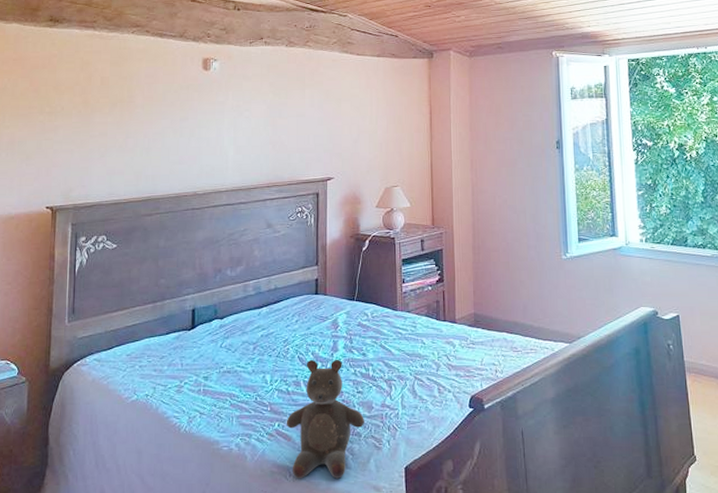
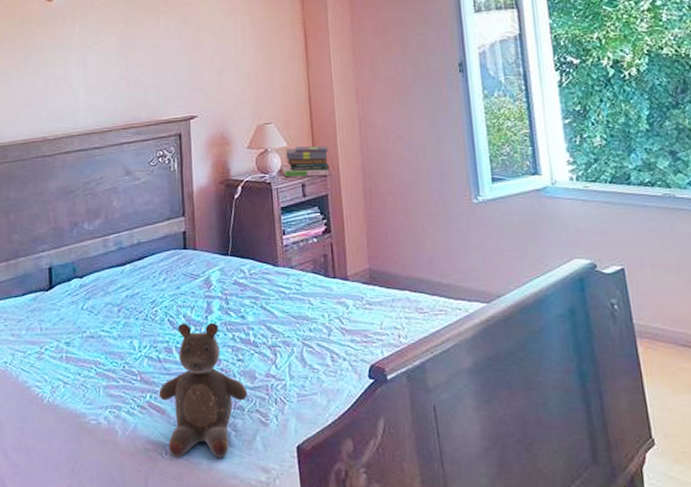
books: none [404,206,445,234] -> present [281,146,329,177]

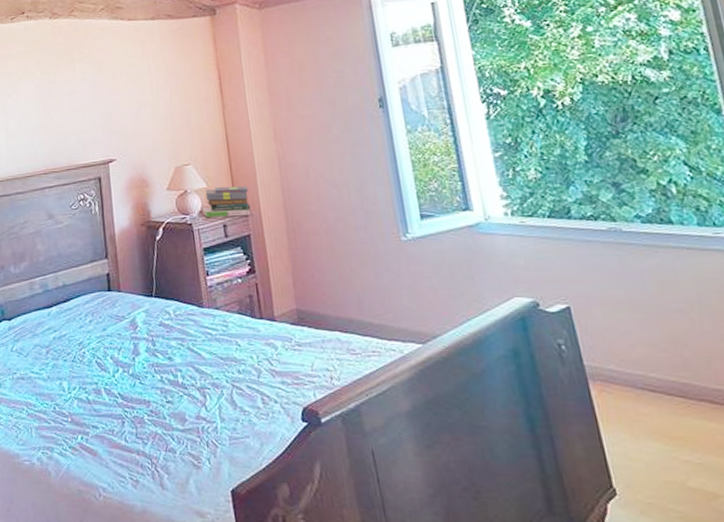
stuffed bear: present [158,322,248,458] -> none [89,363,179,501]

